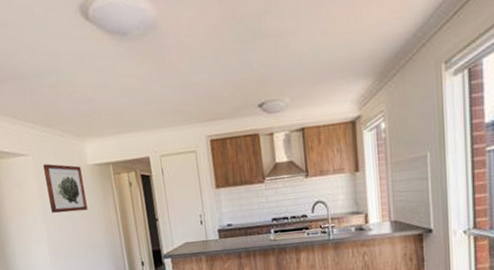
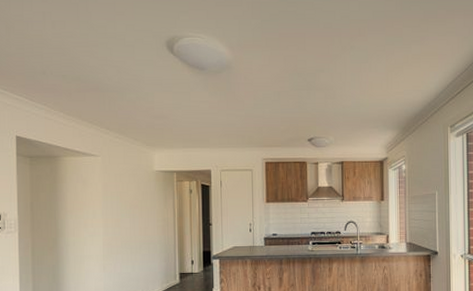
wall art: present [43,163,88,213] -> none [111,166,147,210]

